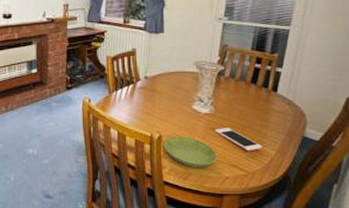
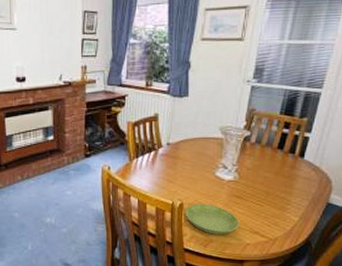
cell phone: present [215,128,263,152] -> none [238,195,286,218]

